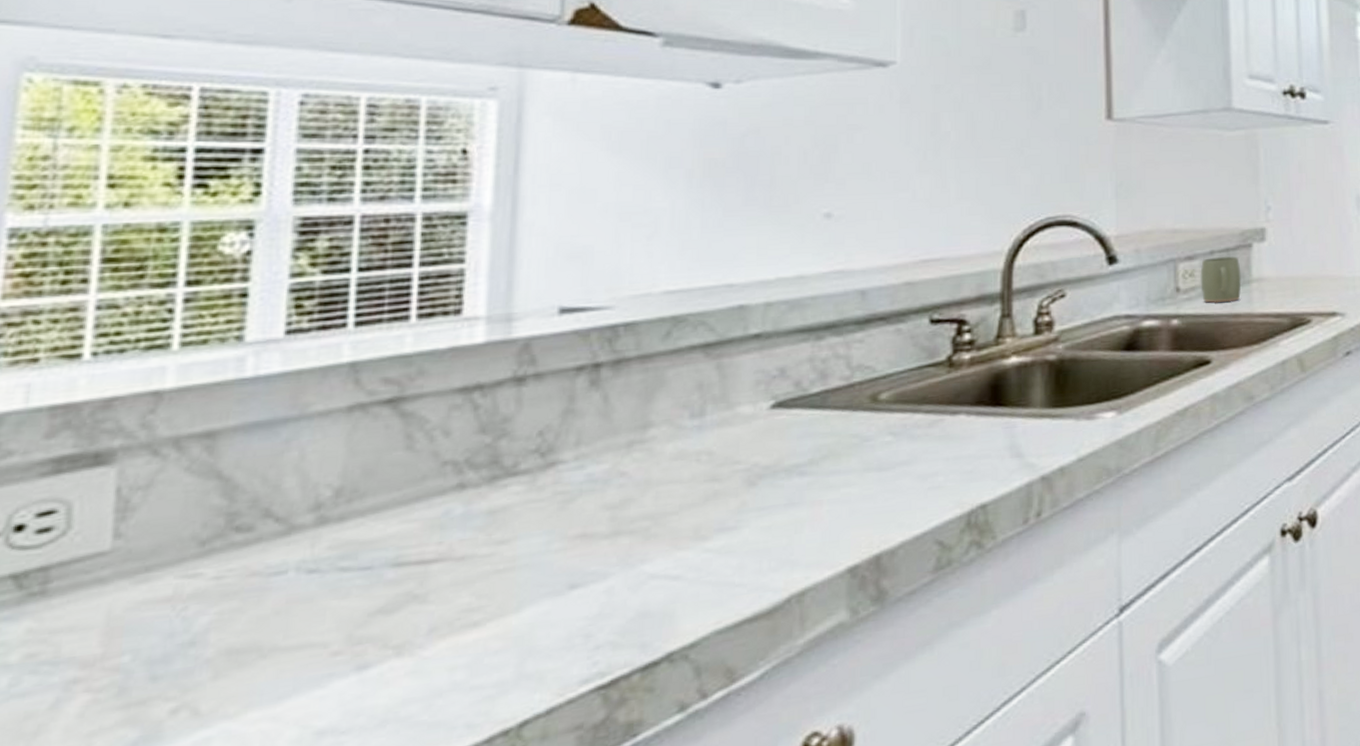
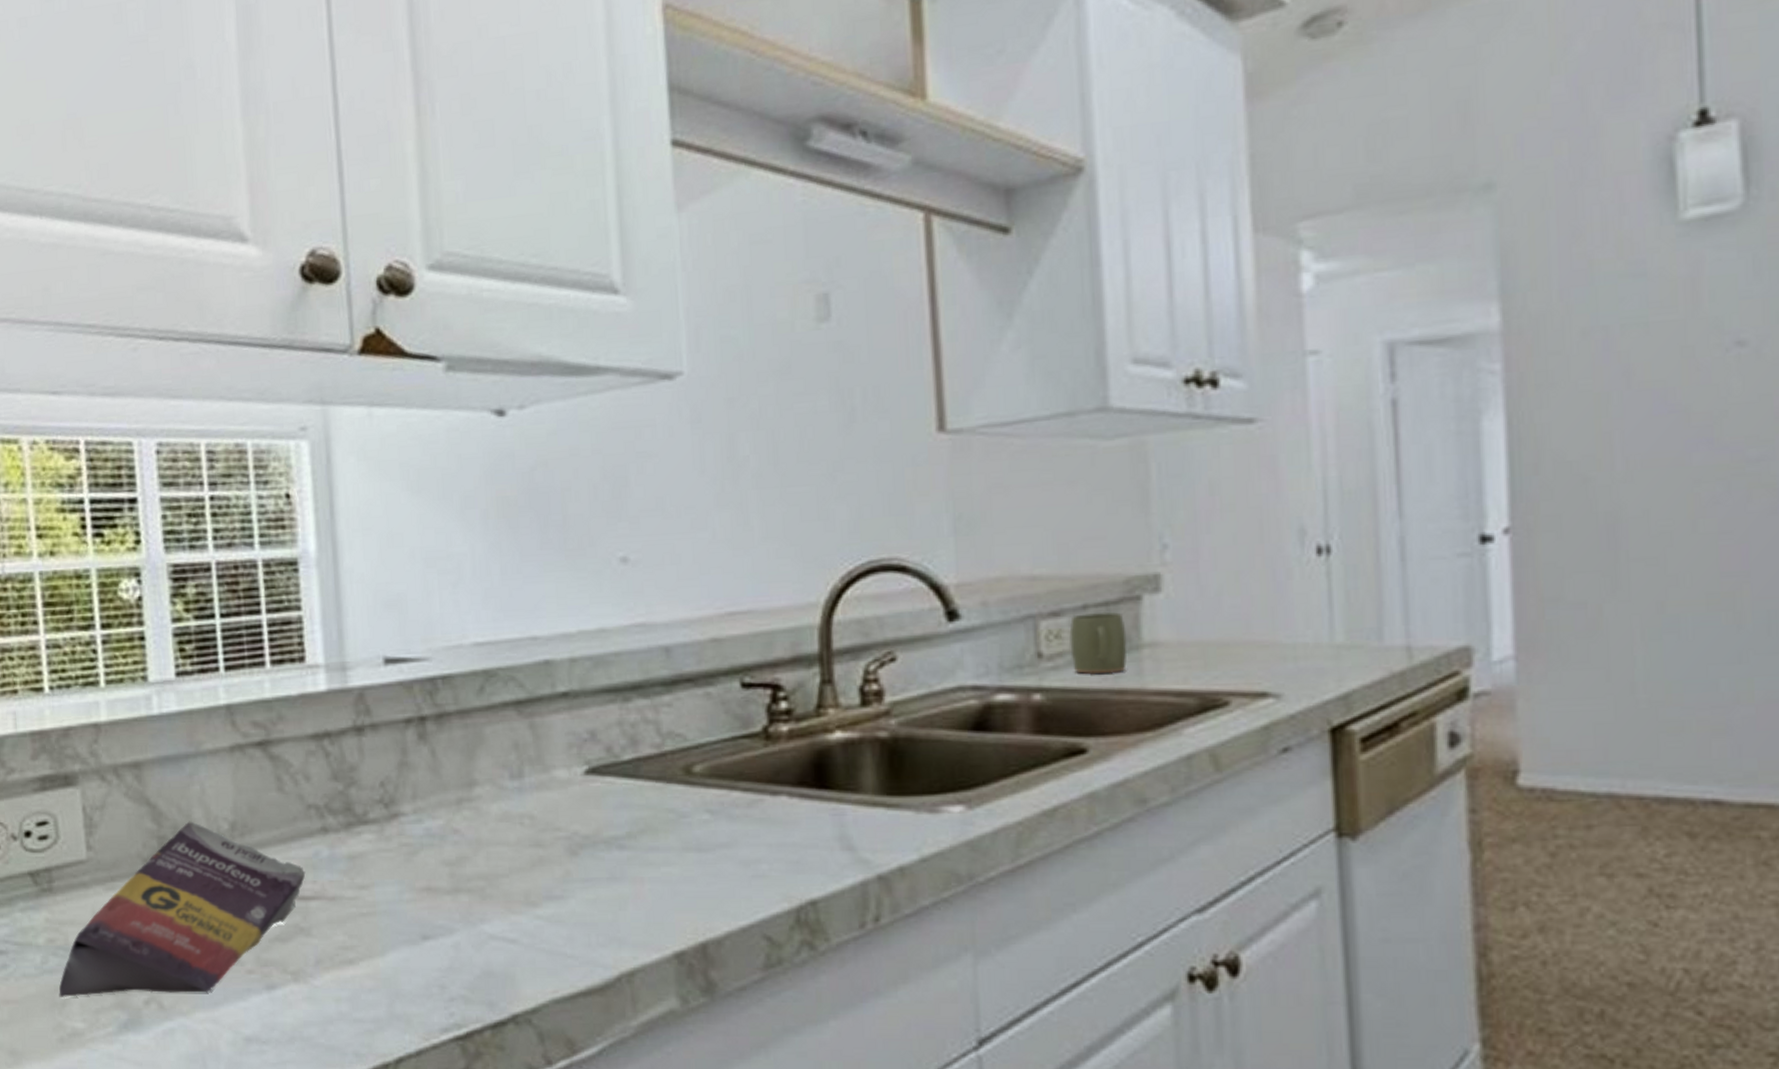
medicine packet: none [30,491,430,726] -> present [59,821,306,997]

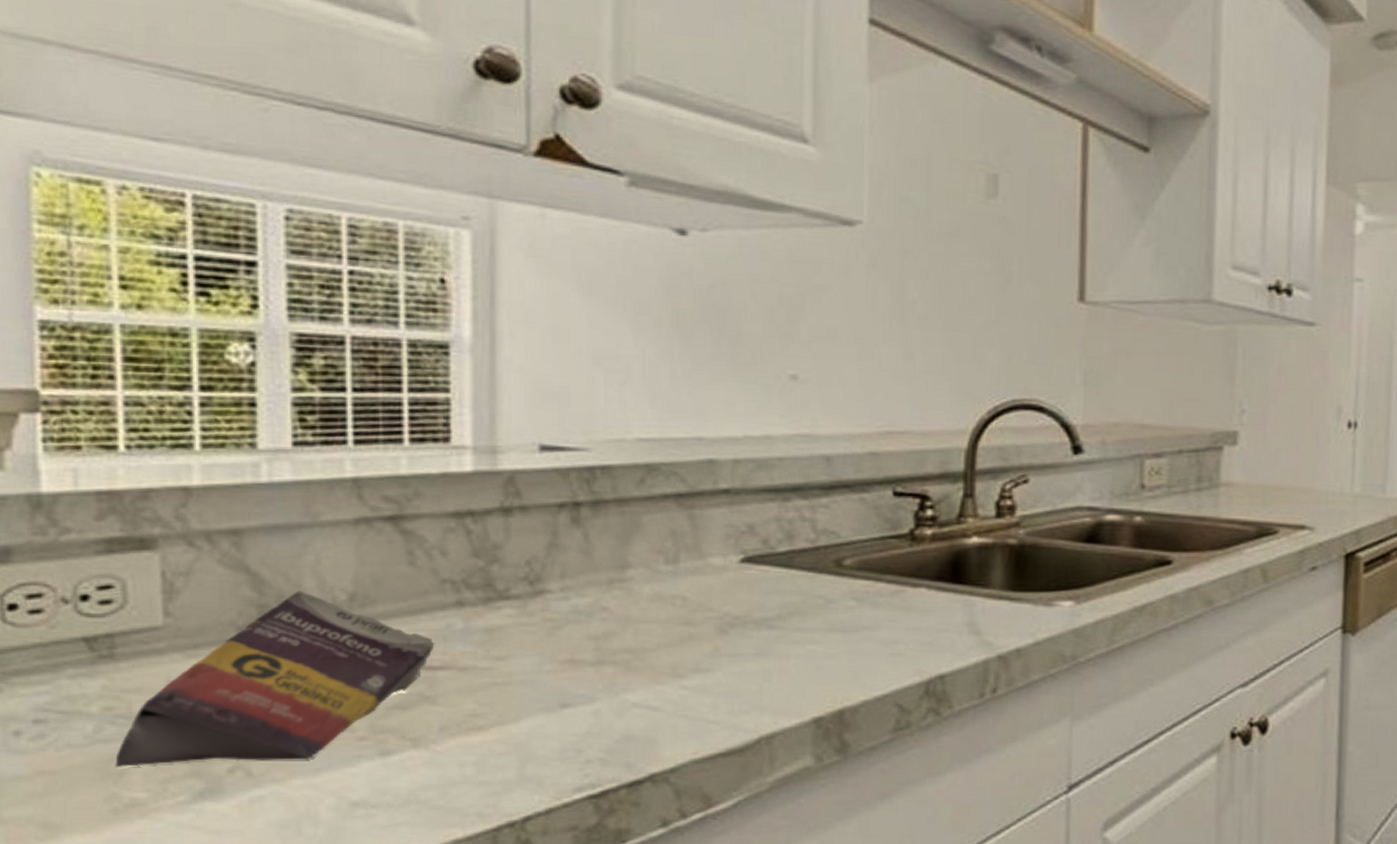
mug: present [1069,611,1127,675] -> none [1166,456,1210,505]

